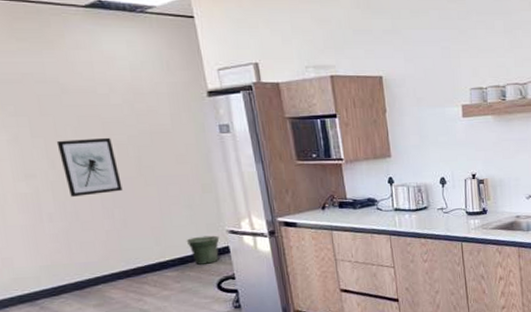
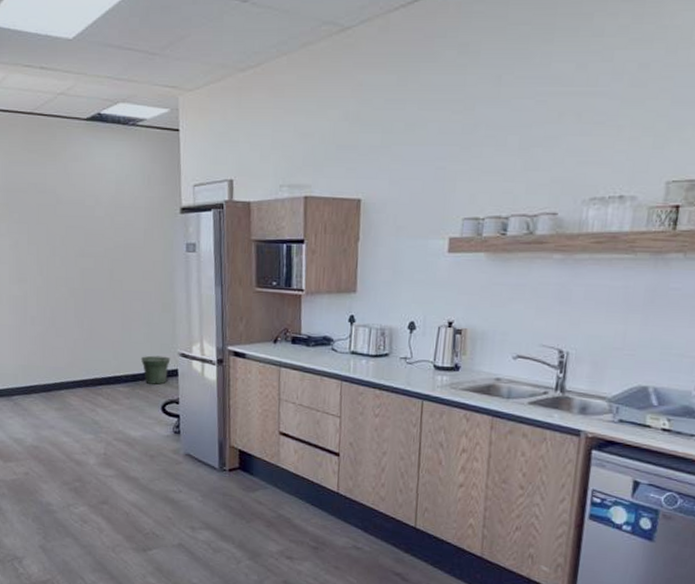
wall art: present [56,137,123,197] -> none [46,248,94,304]

